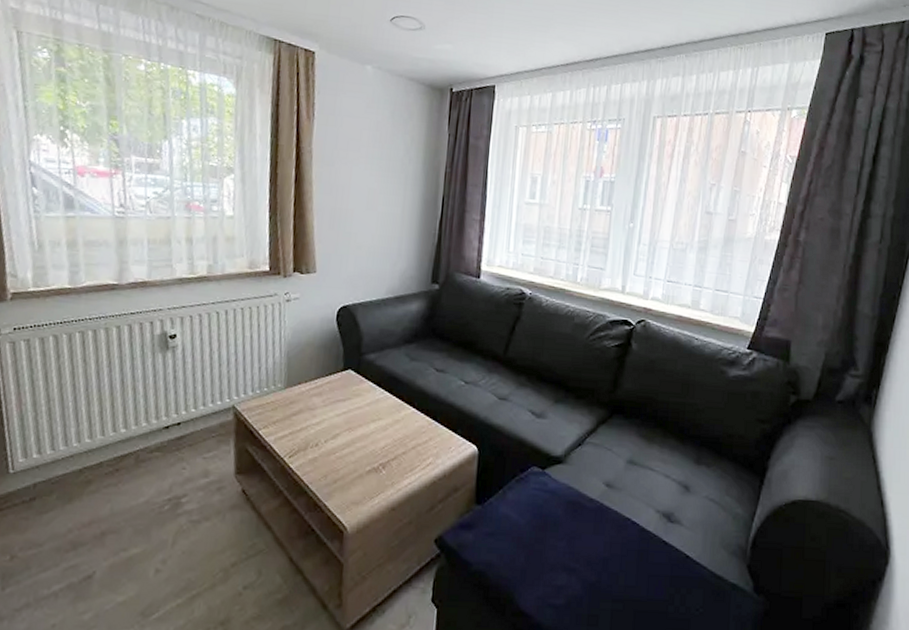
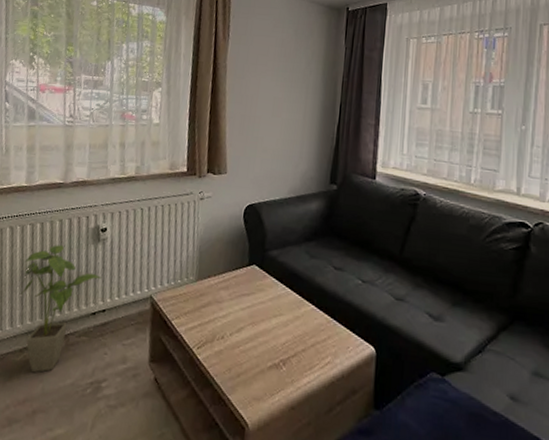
house plant: none [73,354,174,494] -> present [20,245,102,373]

